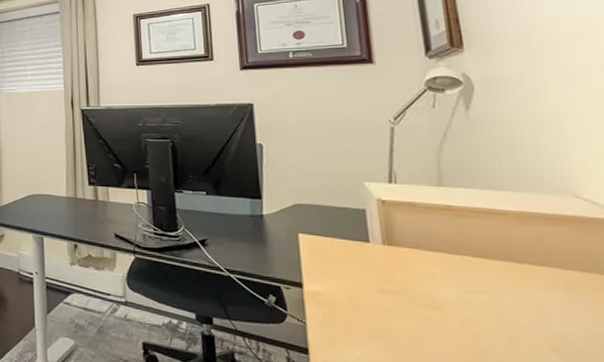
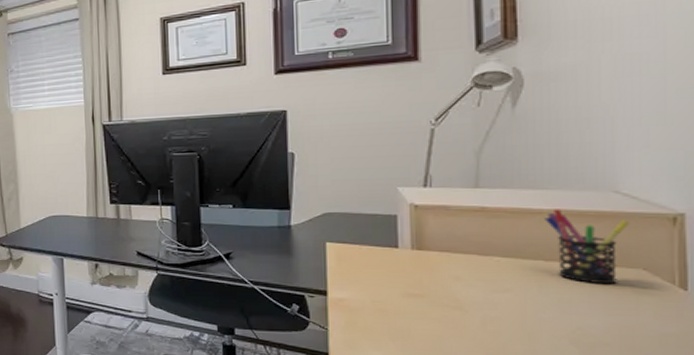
pen holder: none [510,210,594,291] -> present [545,209,628,285]

